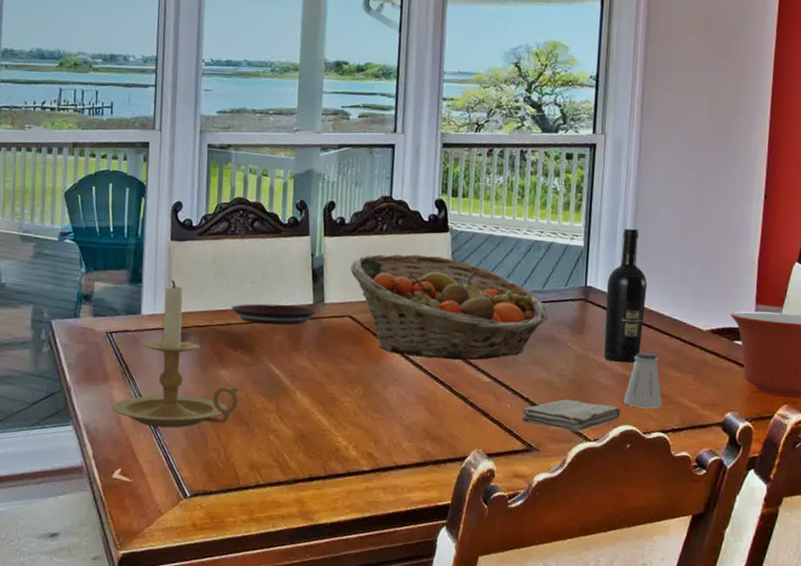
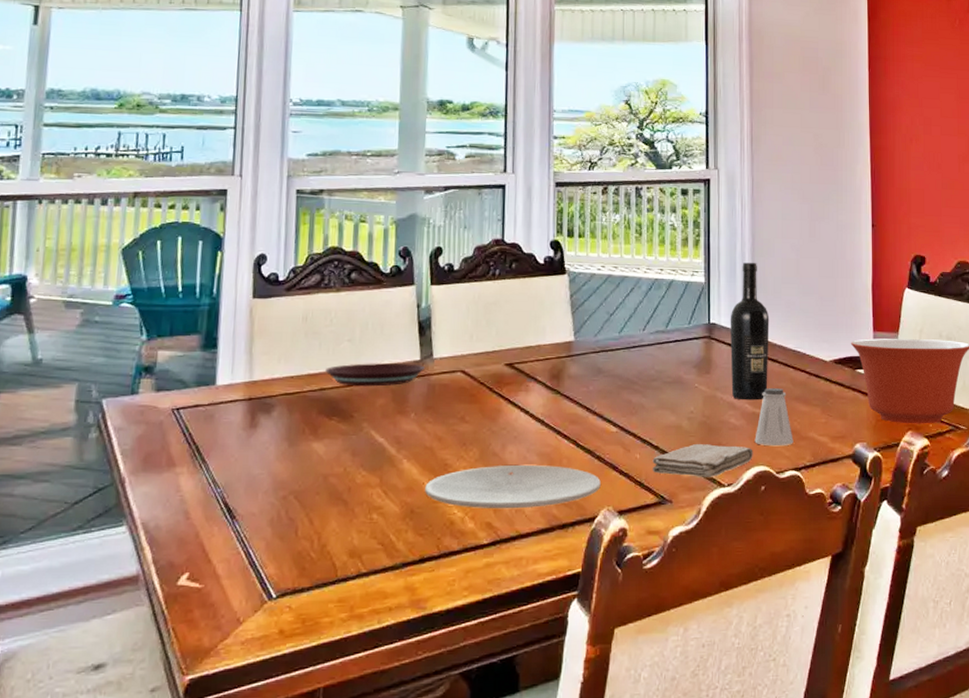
candle holder: present [111,280,241,428] -> none [177,343,337,517]
plate: none [315,403,473,444] -> present [425,464,601,509]
fruit basket: present [349,254,549,361] -> none [460,299,674,411]

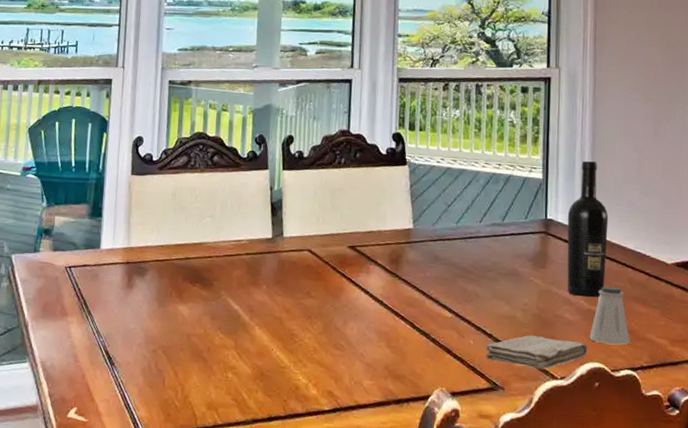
plate: present [325,362,425,387] -> none [190,237,276,260]
plate: present [425,464,601,509] -> none [274,339,435,382]

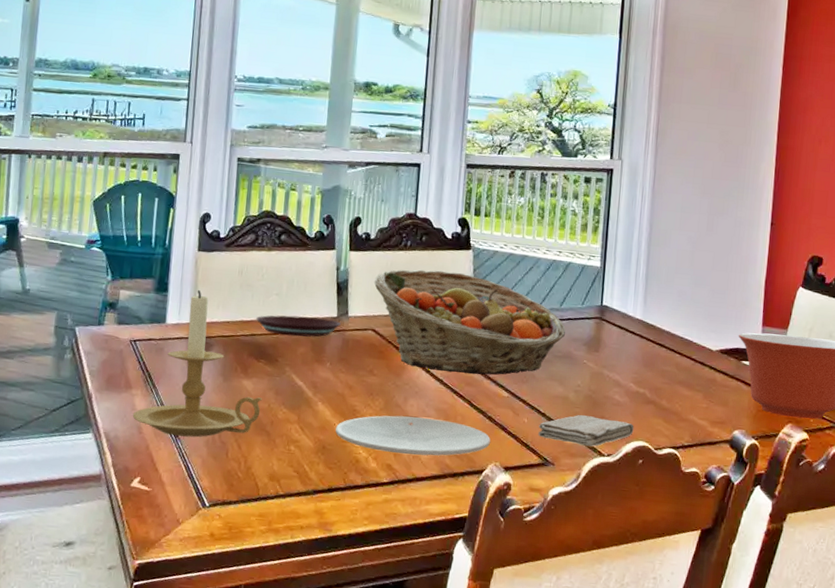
candle holder: none [68,214,199,365] -> present [132,290,263,437]
plate: none [190,237,276,260] -> present [256,315,341,337]
plate: none [274,339,435,382] -> present [335,415,490,456]
fruit basket: none [308,187,510,295] -> present [373,269,566,375]
wine bottle: present [567,161,609,298] -> none [617,251,661,381]
saltshaker: present [589,286,630,345] -> none [636,370,674,425]

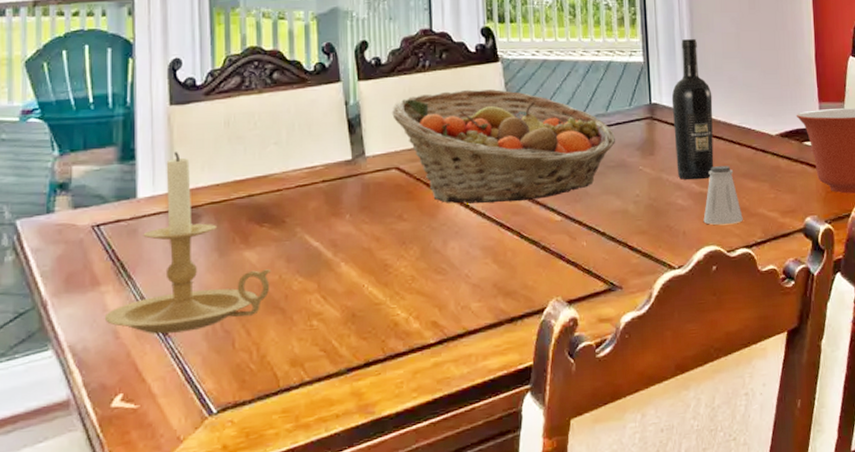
plate: present [256,315,341,337] -> none [253,163,357,191]
plate: present [335,415,490,456] -> none [366,259,548,308]
washcloth: present [538,415,634,447] -> none [600,227,703,262]
wine bottle: none [617,251,661,381] -> present [671,39,714,180]
saltshaker: none [636,370,674,425] -> present [703,166,743,225]

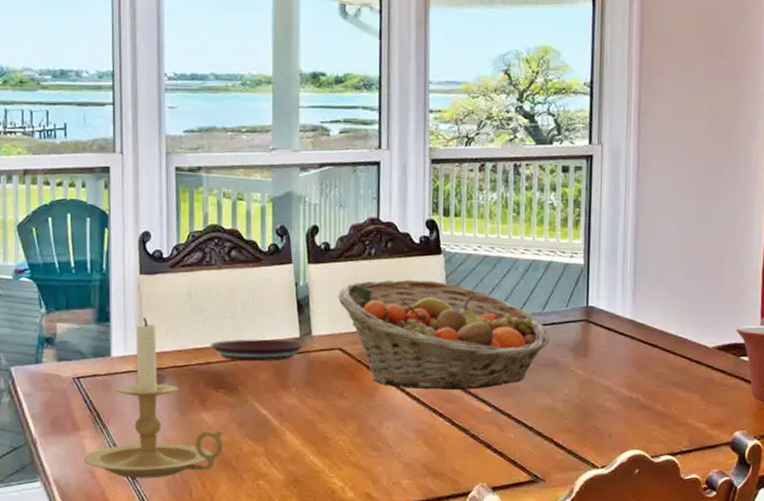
plate: none [253,163,357,191] -> present [211,338,304,362]
wine bottle: present [671,39,714,180] -> none [608,244,651,385]
saltshaker: present [703,166,743,225] -> none [630,373,670,431]

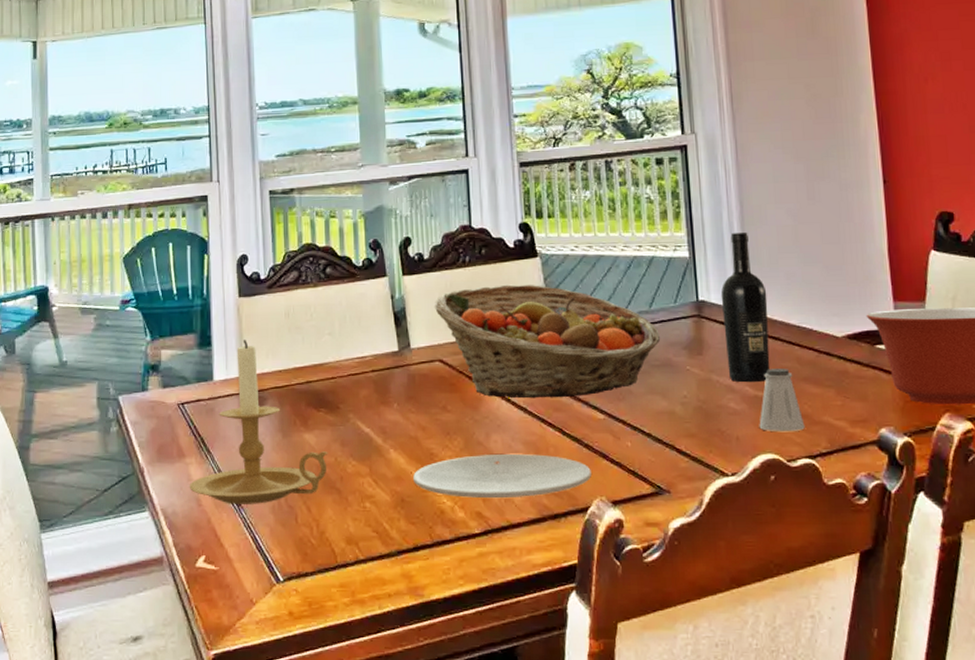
plate: present [211,338,304,362] -> none [310,354,403,379]
plate: none [307,440,475,481] -> present [413,453,591,499]
wine bottle: none [608,244,651,385] -> present [721,233,770,383]
saltshaker: none [630,373,670,431] -> present [759,369,805,432]

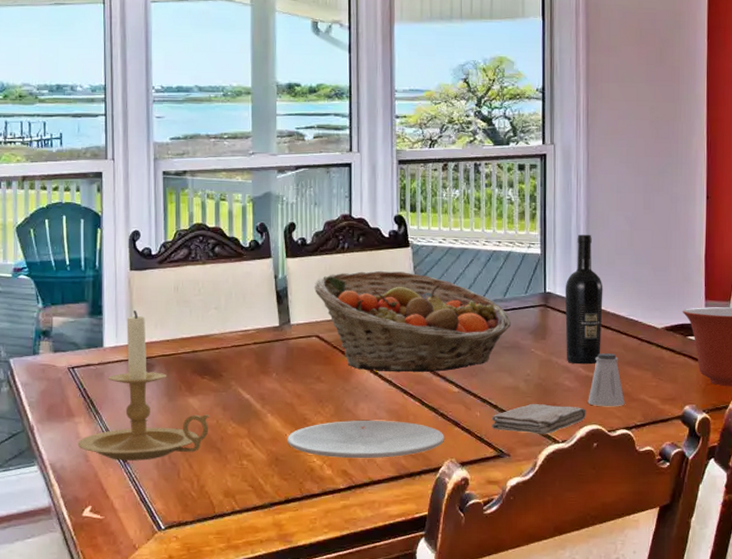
washcloth: none [645,431,759,467] -> present [491,404,586,435]

